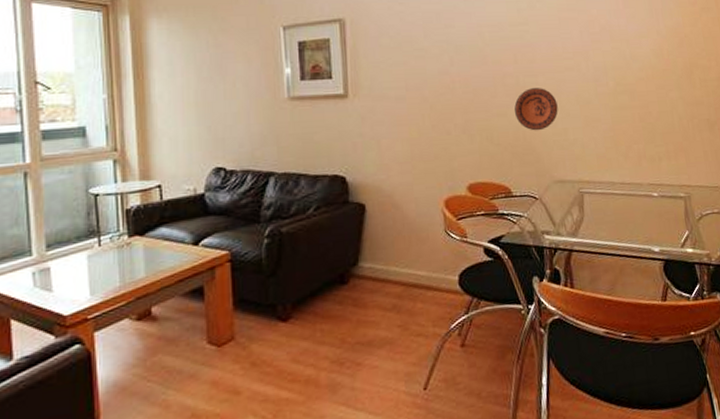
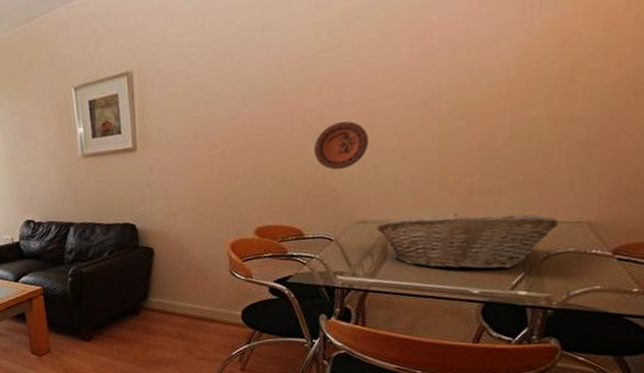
fruit basket: none [573,176,703,229] -> present [377,213,558,270]

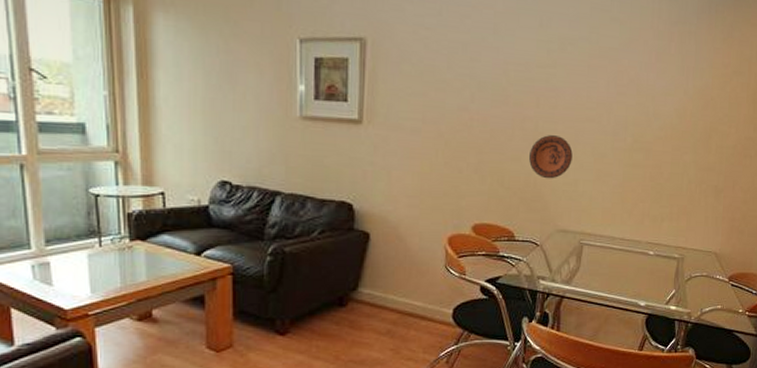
fruit basket: present [377,213,558,270] -> none [574,232,697,286]

